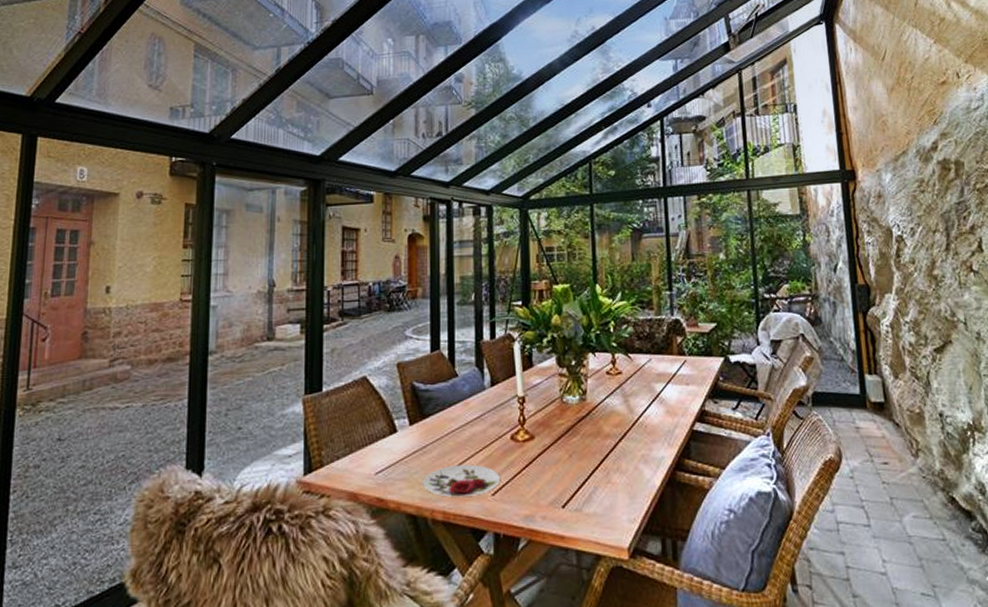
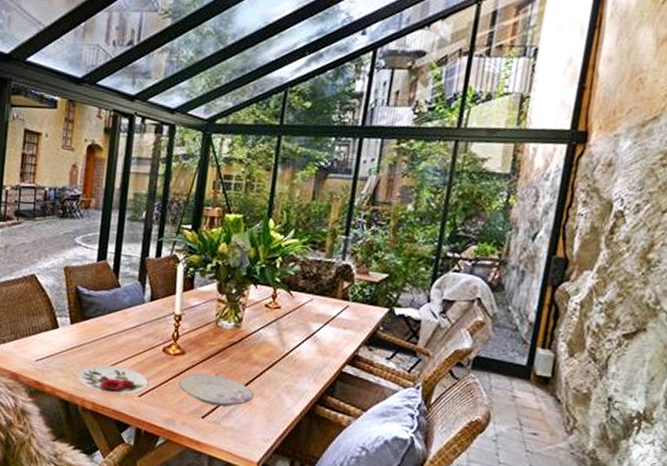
plate: none [532,457,612,492] -> present [179,374,254,407]

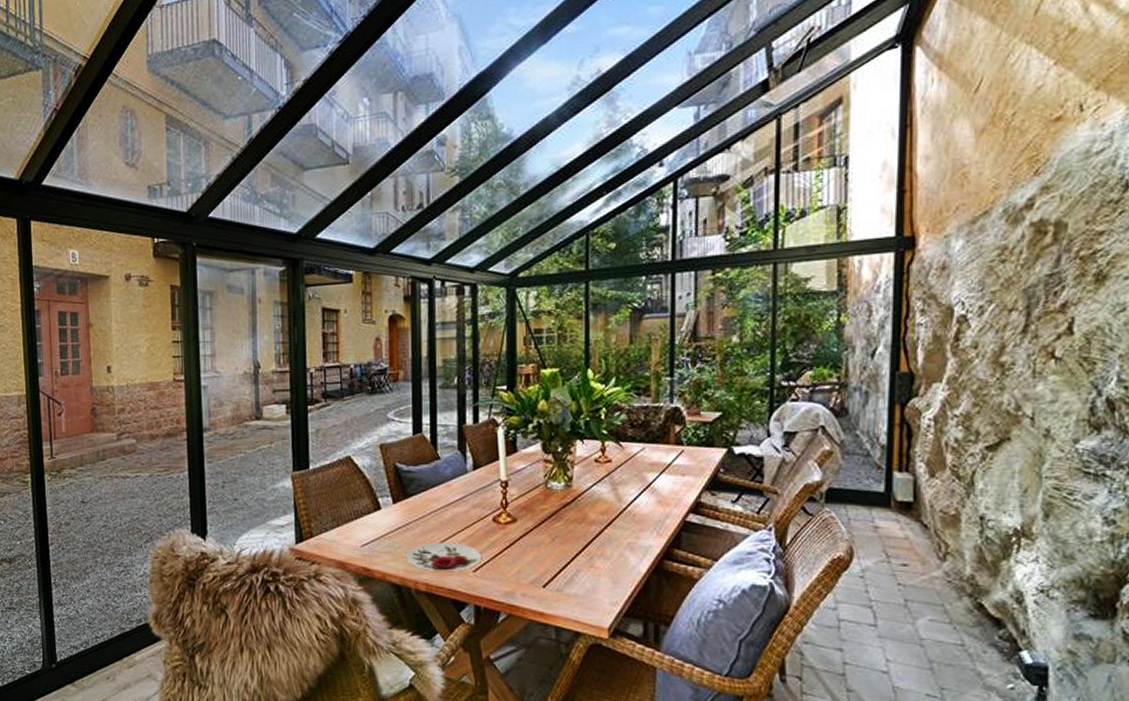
plate: present [179,374,254,407] -> none [514,541,596,574]

